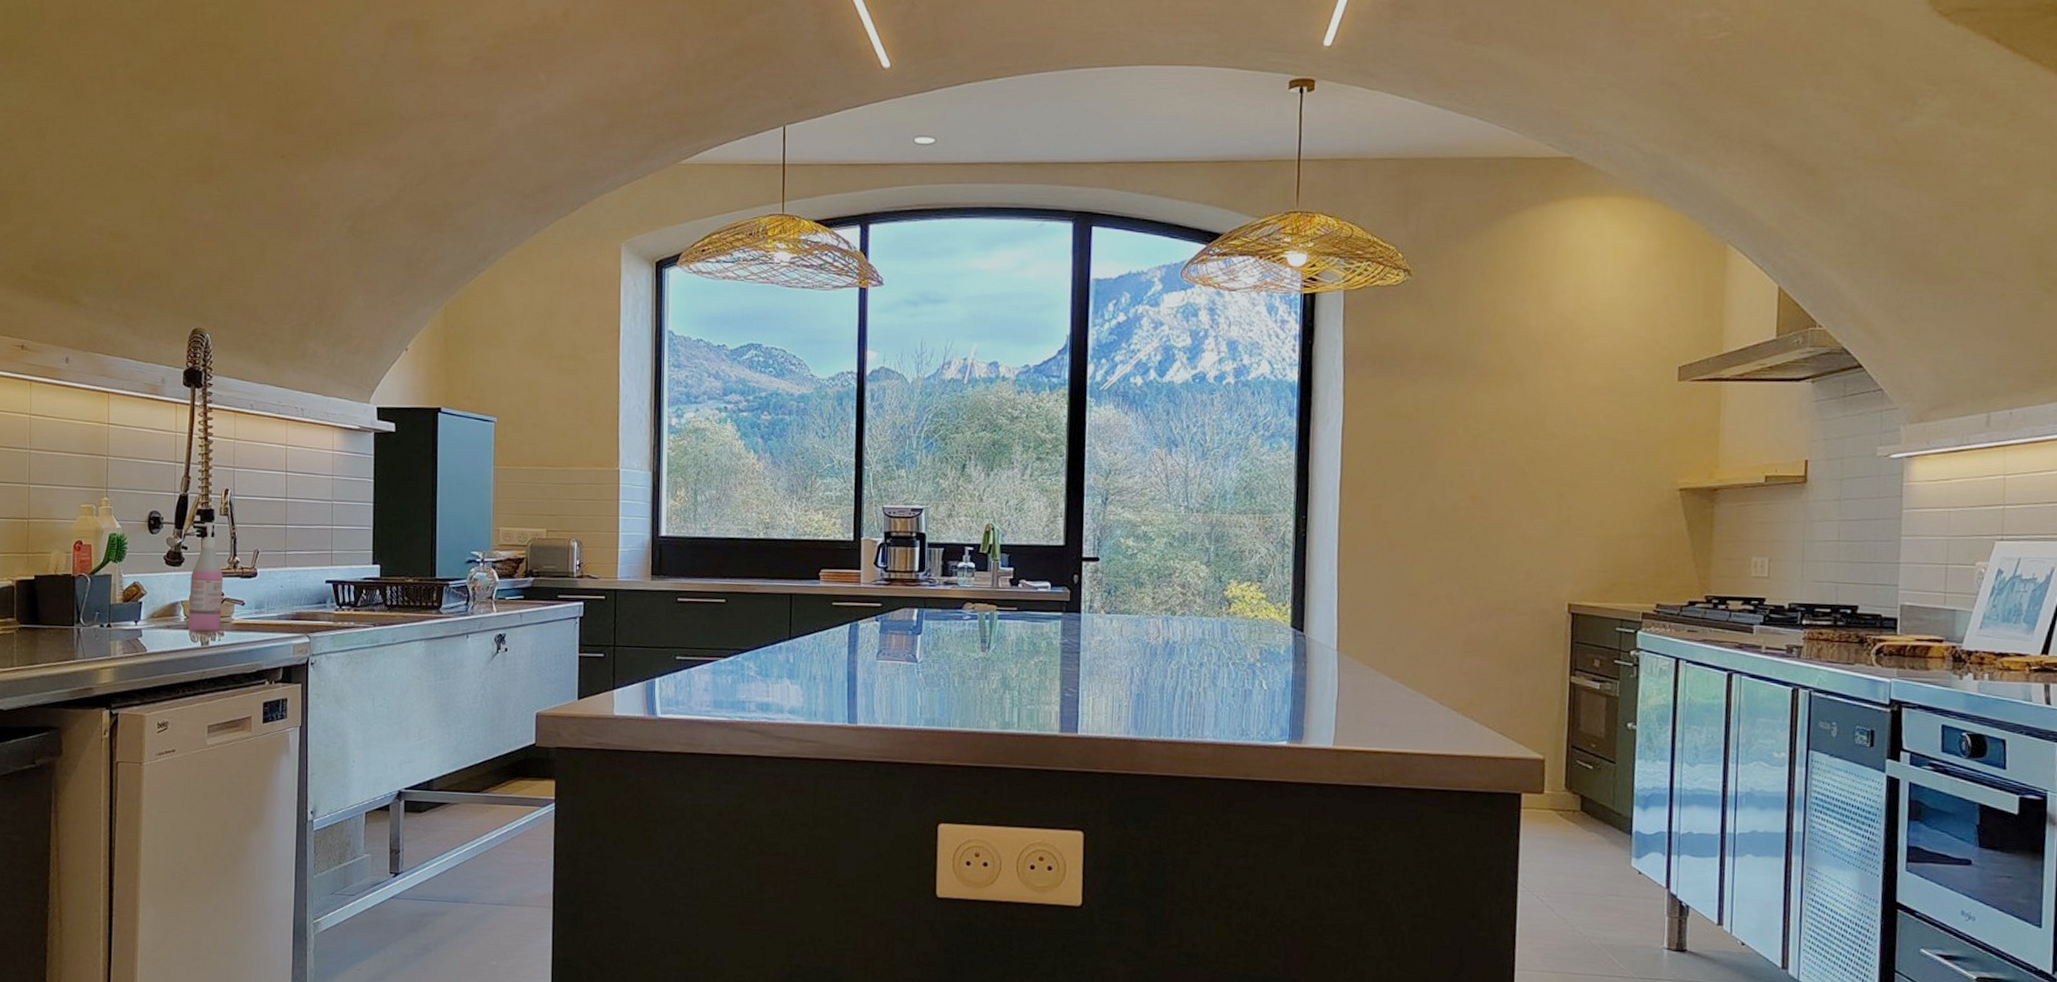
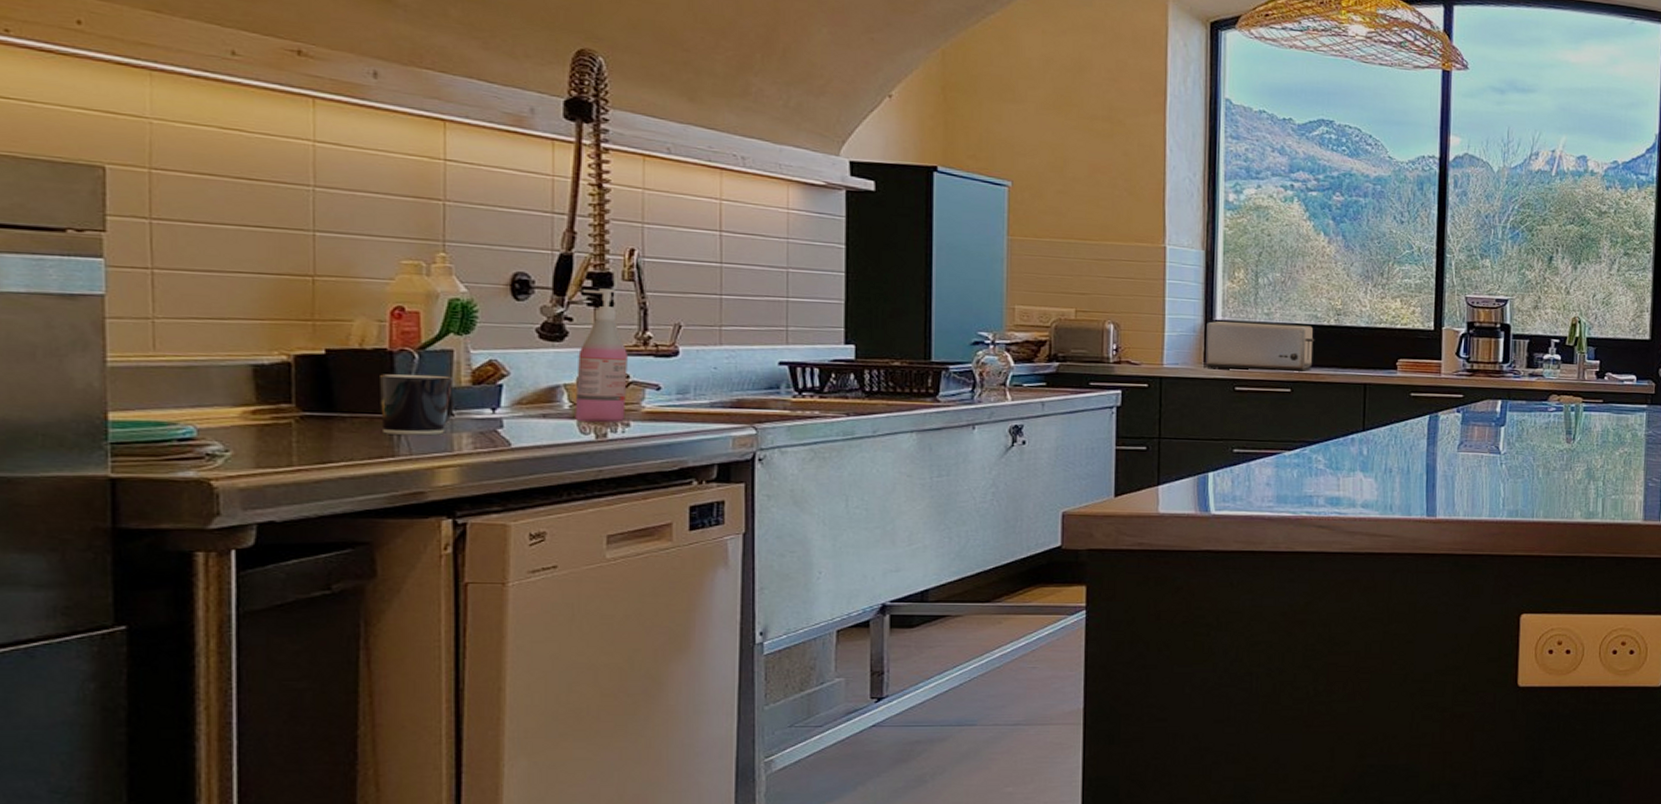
mug: none [66,594,112,643] -> present [378,373,454,436]
toaster: none [652,537,746,584] -> present [1205,321,1315,373]

